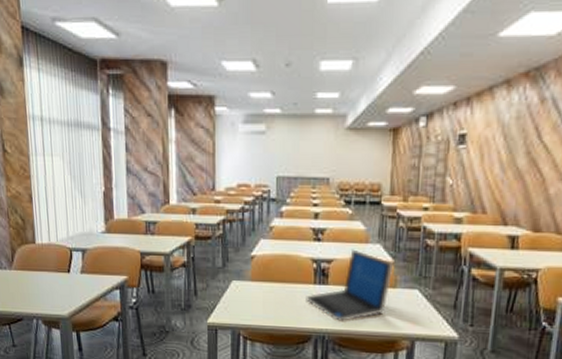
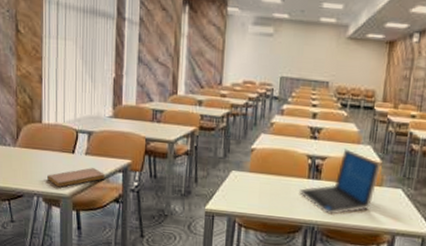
notebook: none [45,286,103,309] -> present [47,168,106,188]

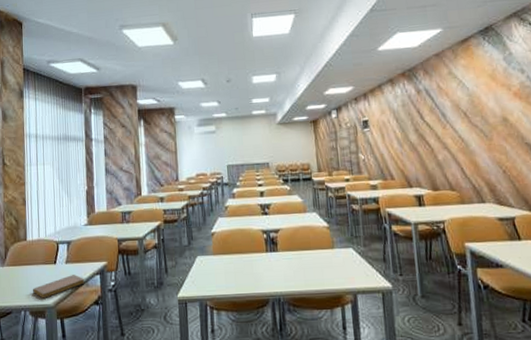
laptop: present [299,148,382,214] -> none [260,219,330,283]

